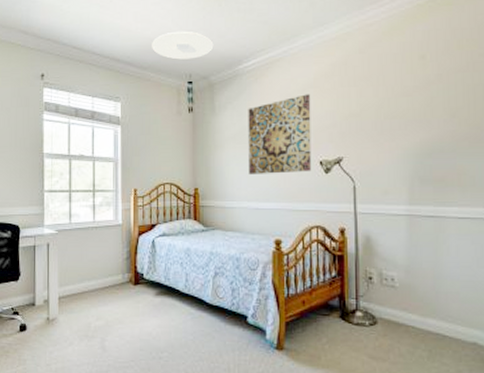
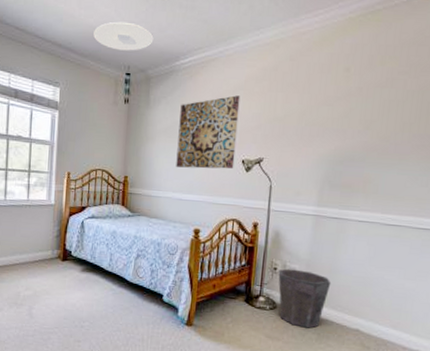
waste bin: none [375,277,437,345] -> present [278,268,331,328]

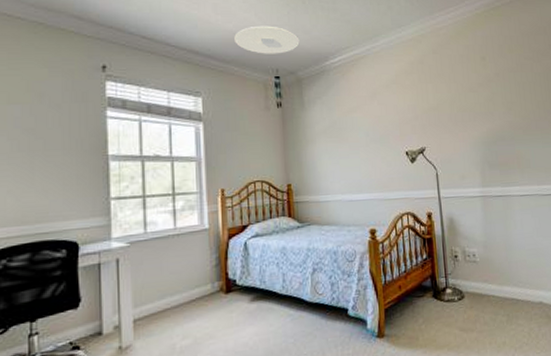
wall art: present [176,95,241,169] -> none [337,90,399,167]
waste bin: present [278,268,331,328] -> none [459,253,509,312]

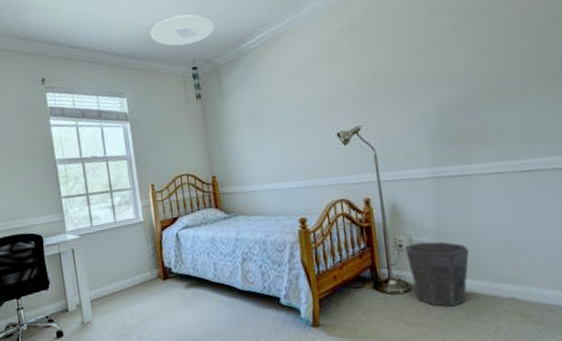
waste bin: none [459,253,509,312] -> present [405,241,470,307]

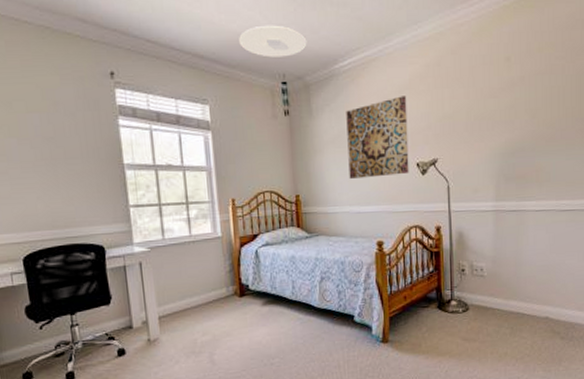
wall art: none [257,65,330,155] -> present [346,96,409,179]
waste bin: present [405,241,470,307] -> none [467,267,518,325]

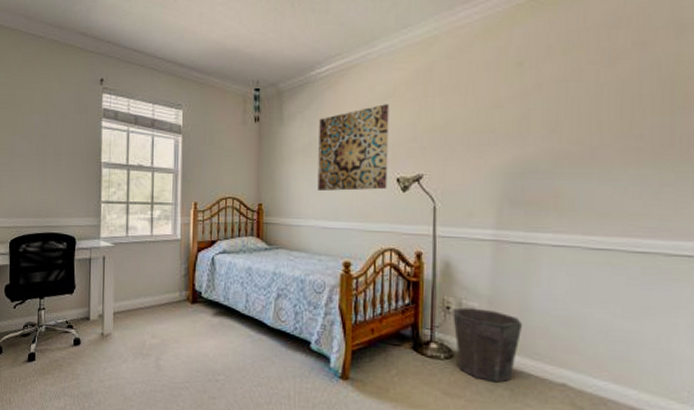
ceiling light: present [239,25,307,58] -> none [217,33,284,65]
waste bin: none [467,267,518,325] -> present [453,307,523,383]

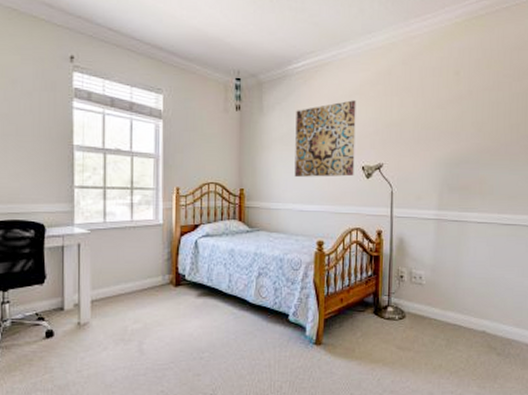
waste bin: present [453,307,523,383] -> none [405,275,456,335]

